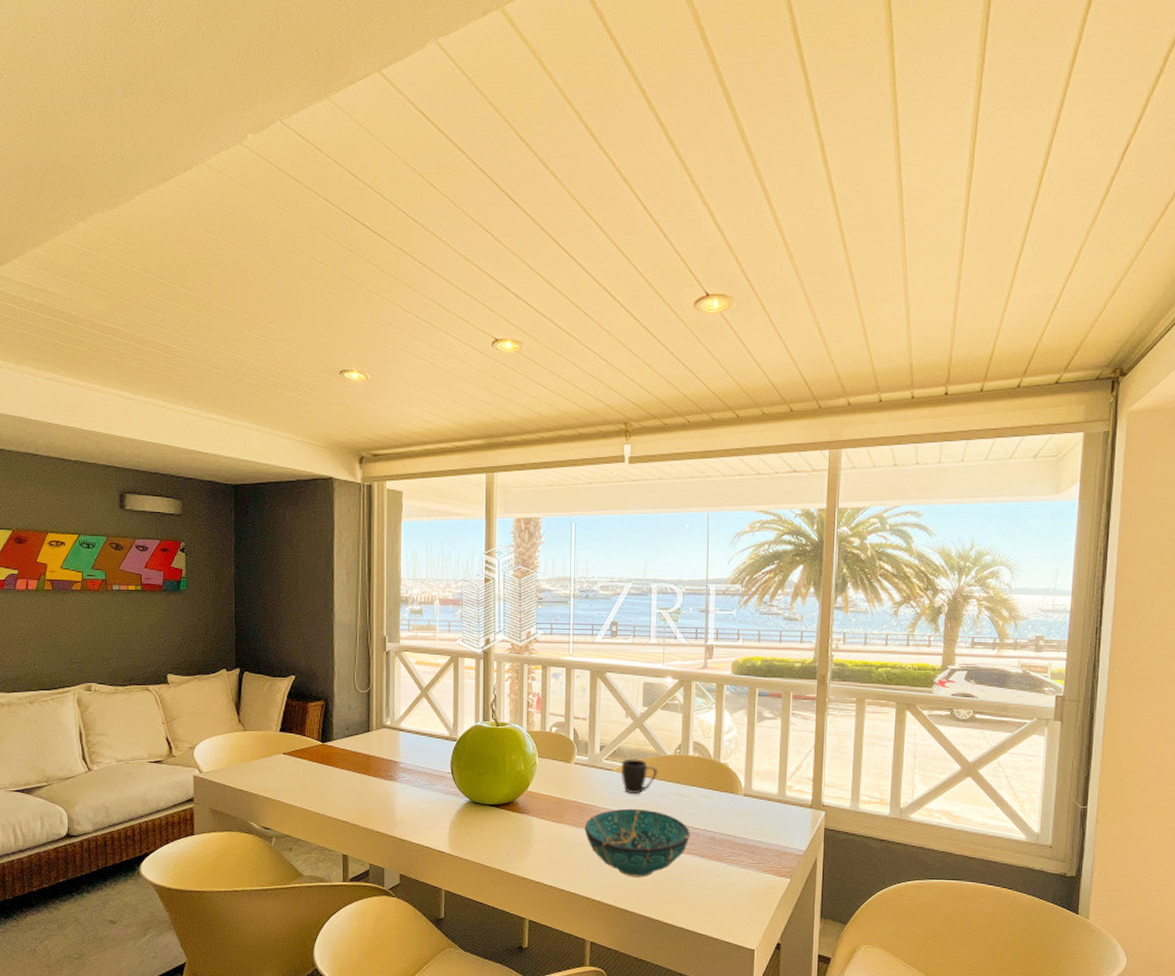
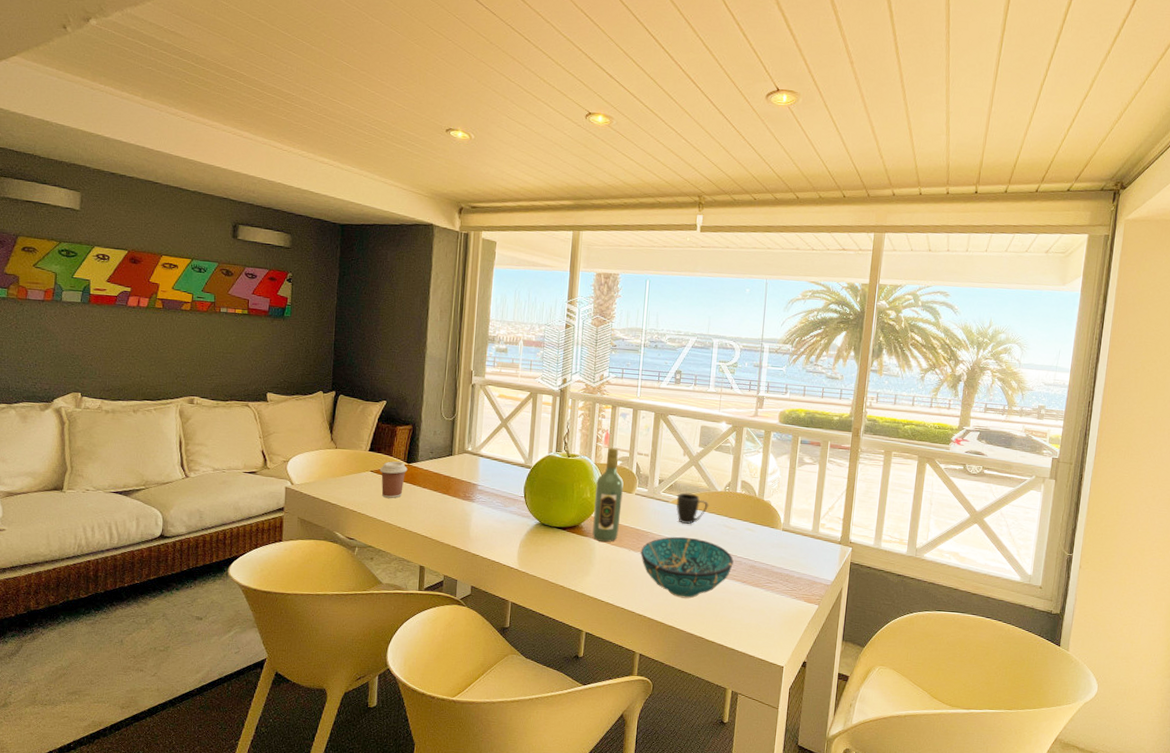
coffee cup: none [292,741,323,782] -> present [379,461,408,498]
wine bottle: none [529,713,561,818] -> present [592,447,624,542]

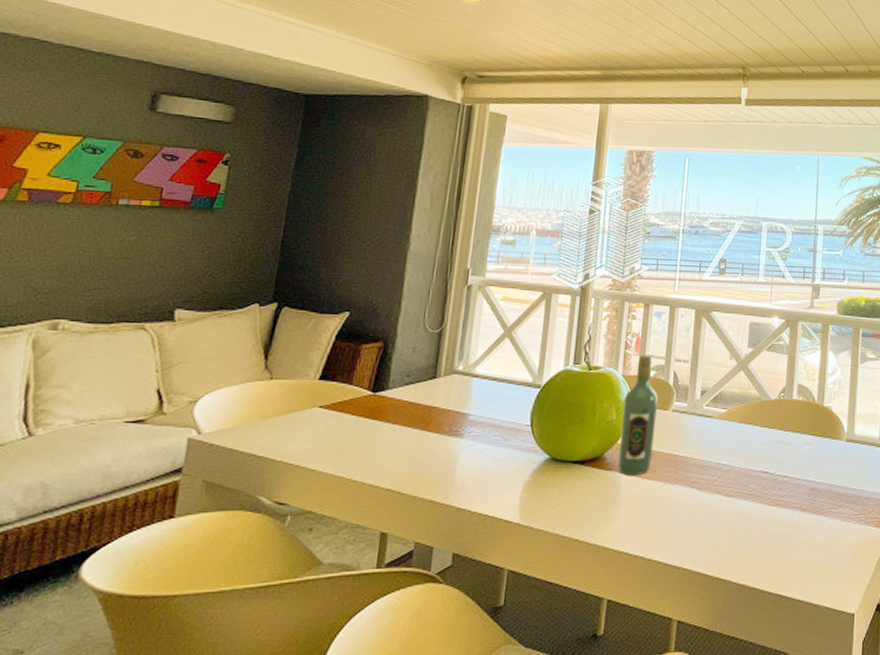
coffee cup: present [379,461,408,498] -> none [332,391,373,441]
decorative bowl: present [640,536,734,599] -> none [678,459,791,539]
mug: present [676,492,710,524] -> none [721,404,761,443]

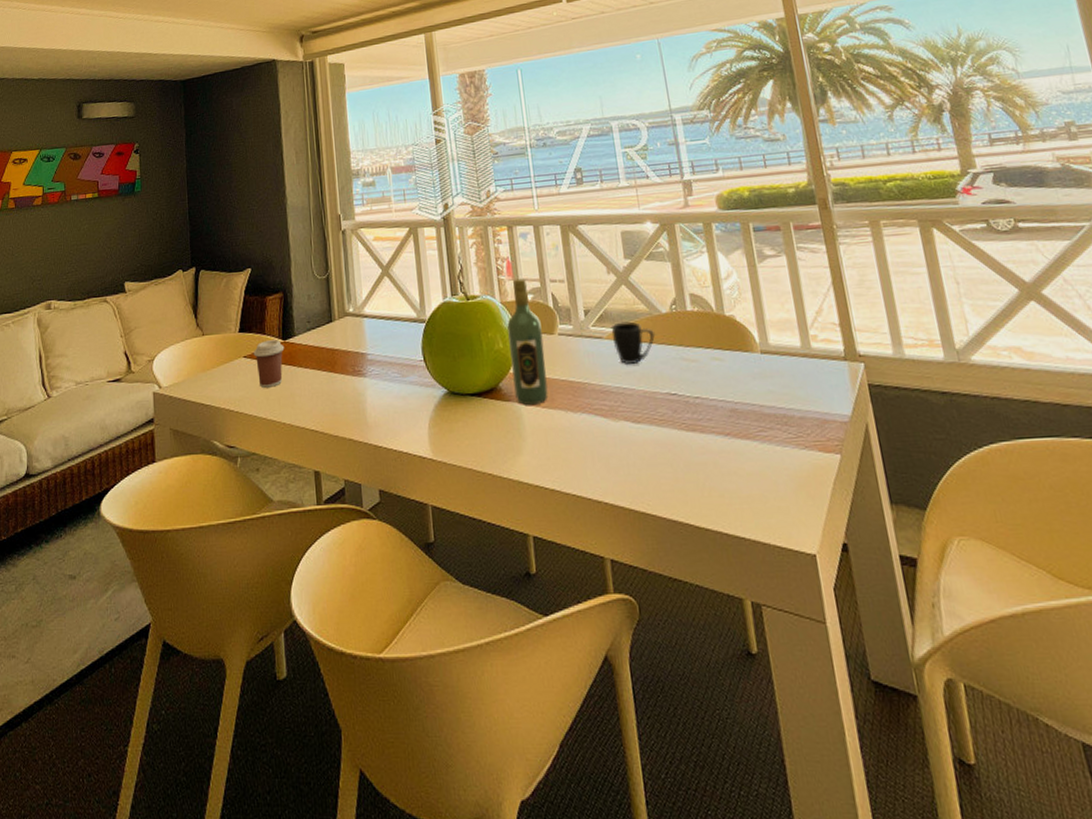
coffee cup: none [332,391,373,441] -> present [253,339,285,388]
mug: none [721,404,761,443] -> present [611,321,656,364]

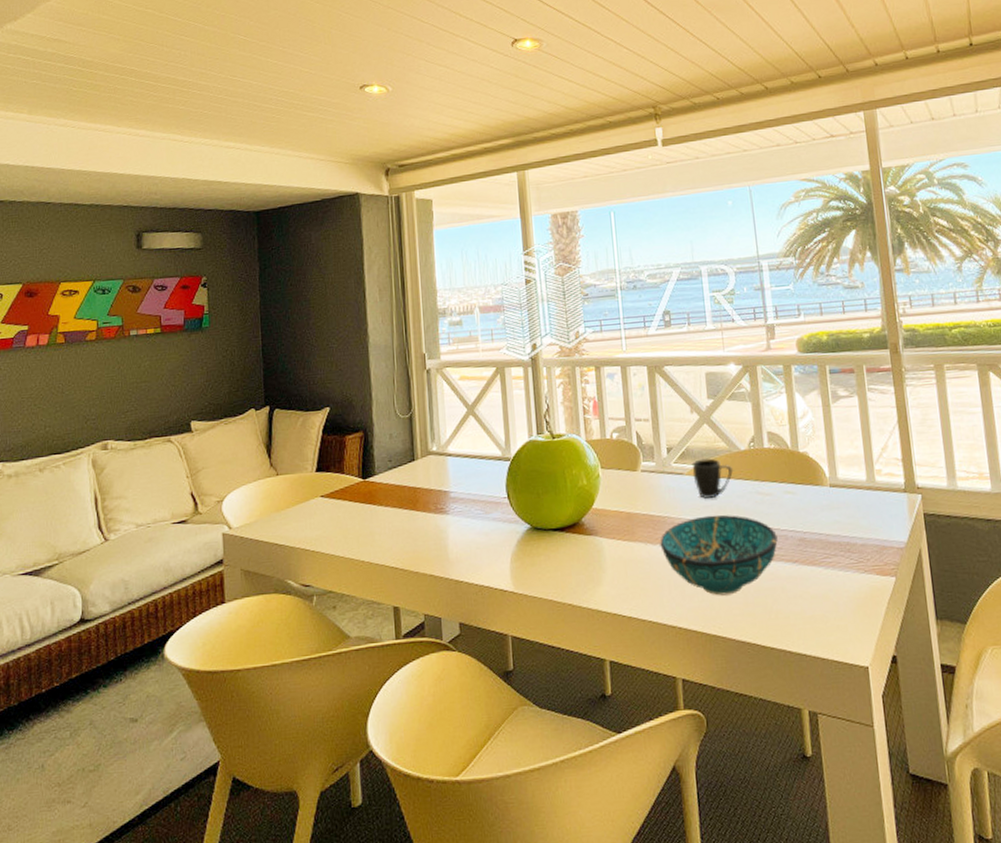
coffee cup: present [253,339,285,388] -> none [331,478,364,527]
wine bottle: present [507,278,548,405] -> none [591,417,629,539]
decorative bowl: none [581,381,707,470] -> present [660,514,778,596]

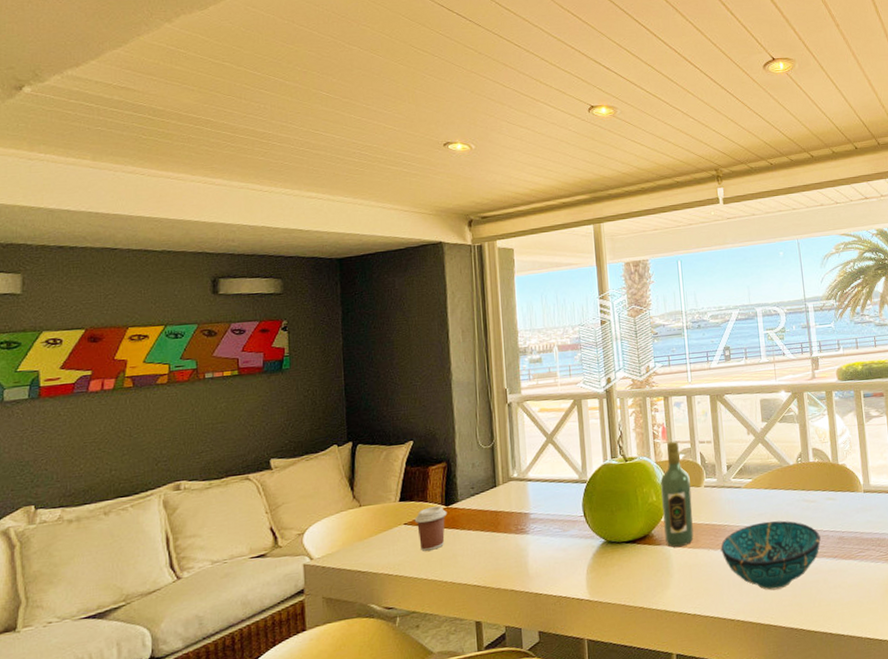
coffee cup: none [331,478,364,527] -> present [414,506,447,551]
wine bottle: none [591,417,629,539] -> present [660,441,694,547]
mug: present [691,458,734,499] -> none [748,473,784,508]

